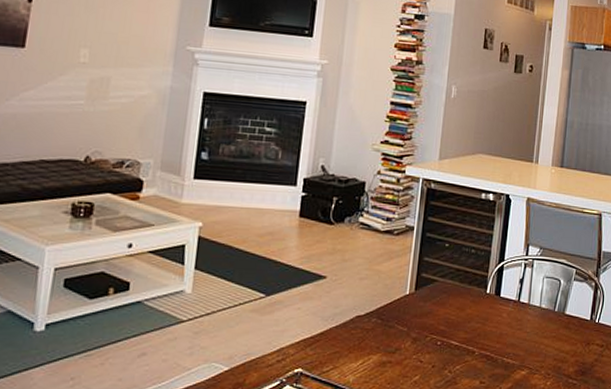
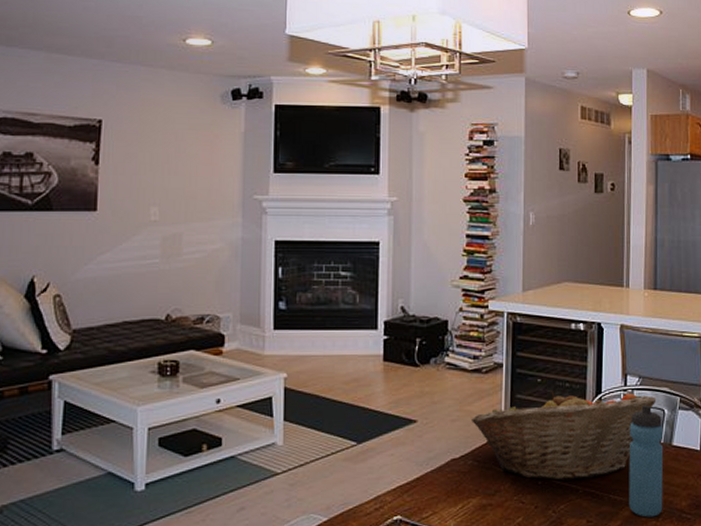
fruit basket: none [379,255,554,342] -> present [472,390,657,480]
water bottle: none [520,274,558,381] -> present [629,404,664,518]

